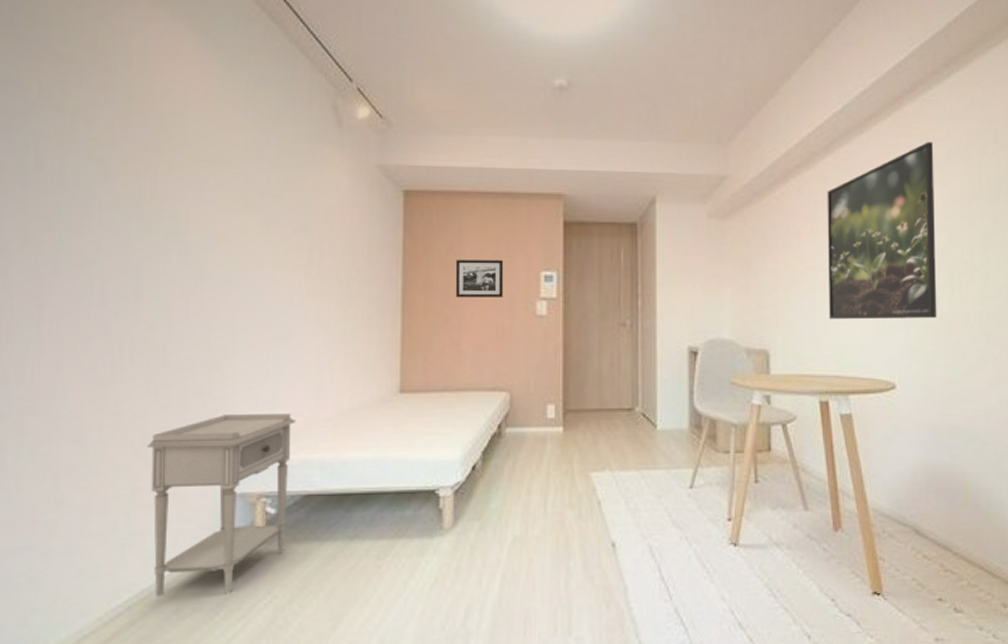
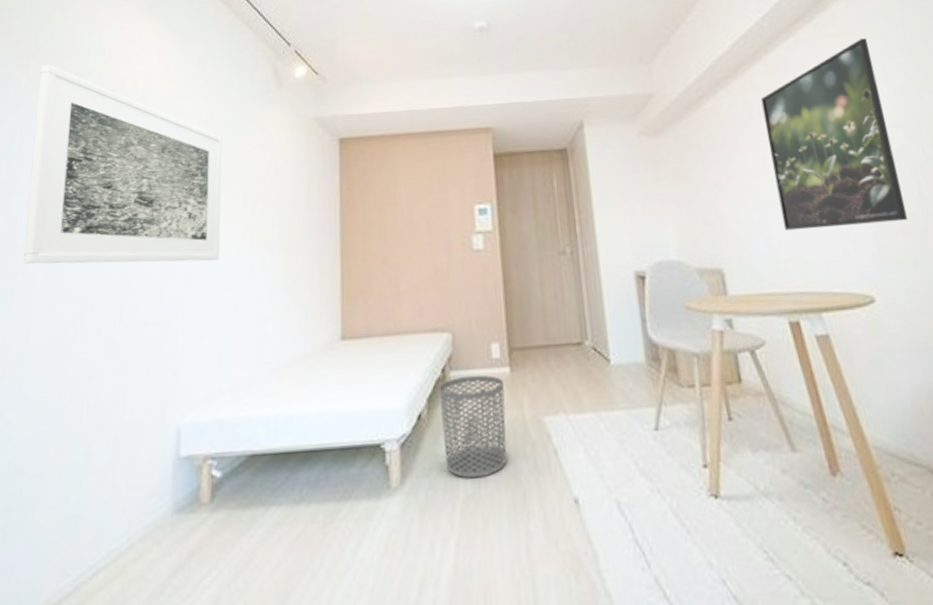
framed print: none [48,70,275,307] -> present [22,64,222,265]
nightstand: present [147,414,297,598] -> none [101,368,242,575]
picture frame: present [455,260,504,298] -> none [390,197,439,239]
waste bin: none [494,432,556,523] -> present [439,375,507,479]

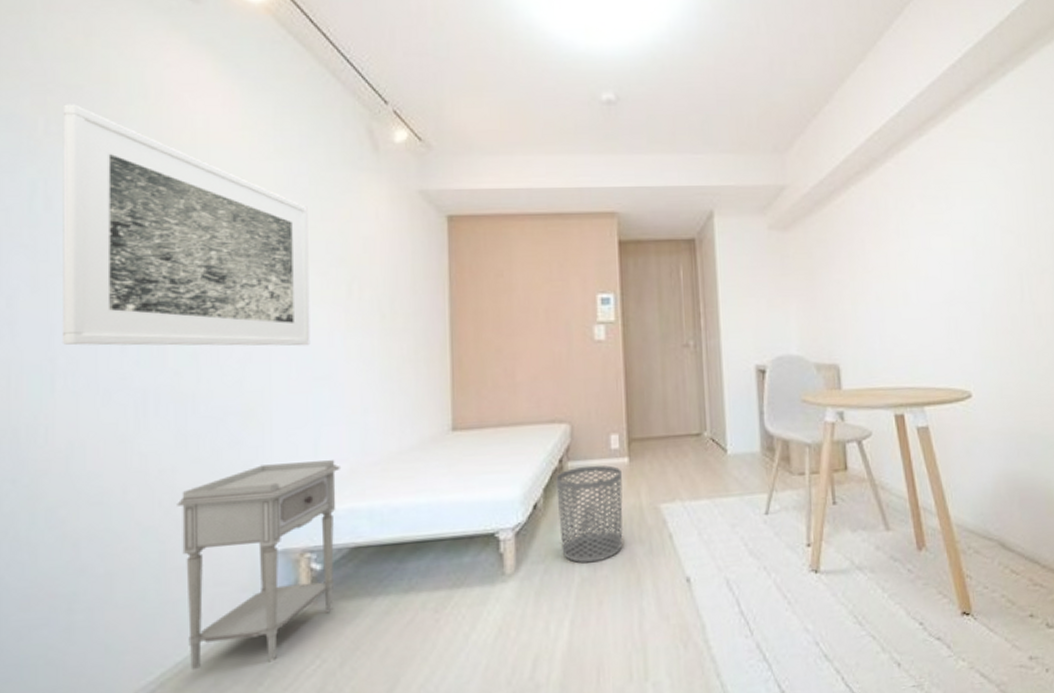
nightstand: none [101,368,242,575] -> present [177,460,342,671]
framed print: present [760,38,908,231] -> none [889,142,1009,329]

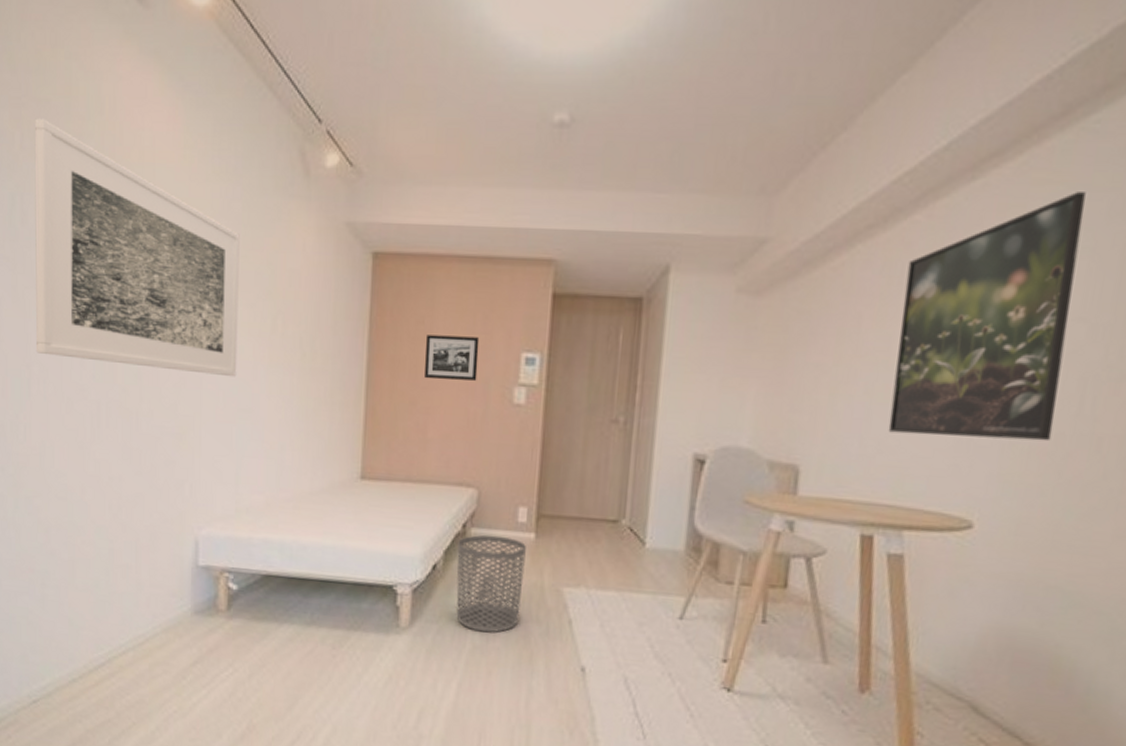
nightstand: present [177,460,342,671] -> none [123,486,259,662]
picture frame: none [505,284,559,327] -> present [424,335,480,381]
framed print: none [889,142,1009,329] -> present [888,192,1086,442]

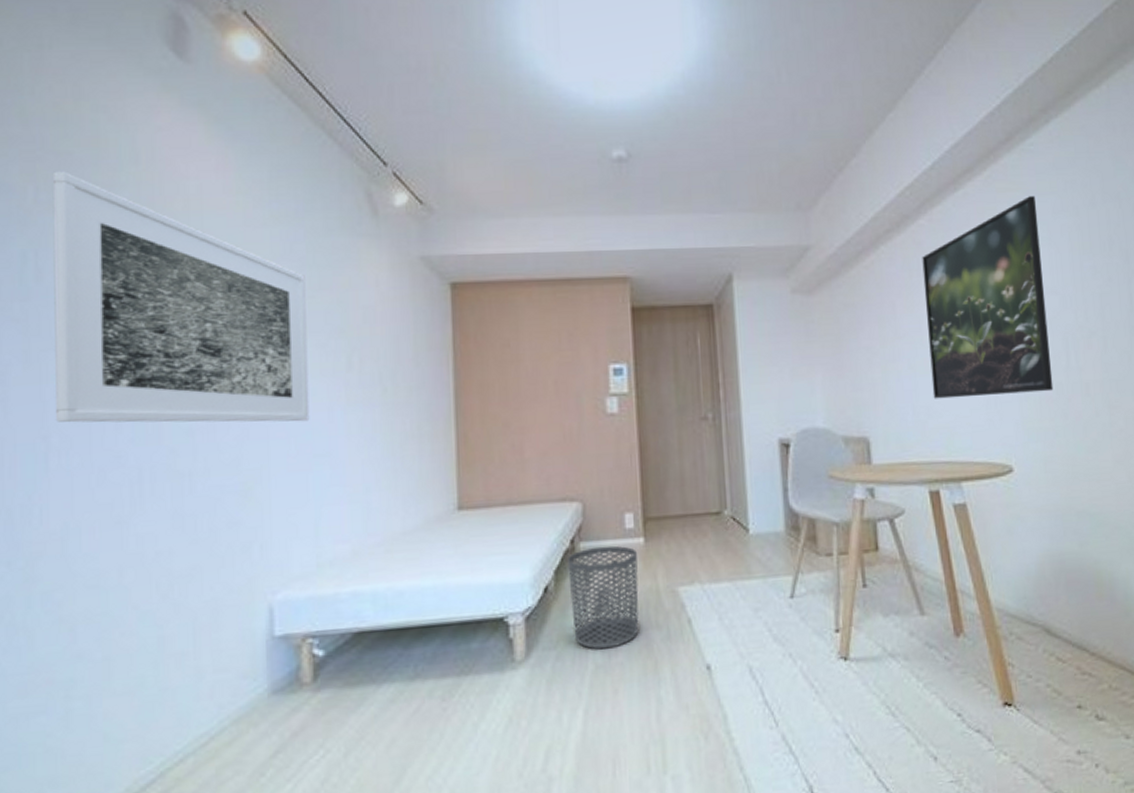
picture frame: present [424,335,480,381] -> none [512,354,569,400]

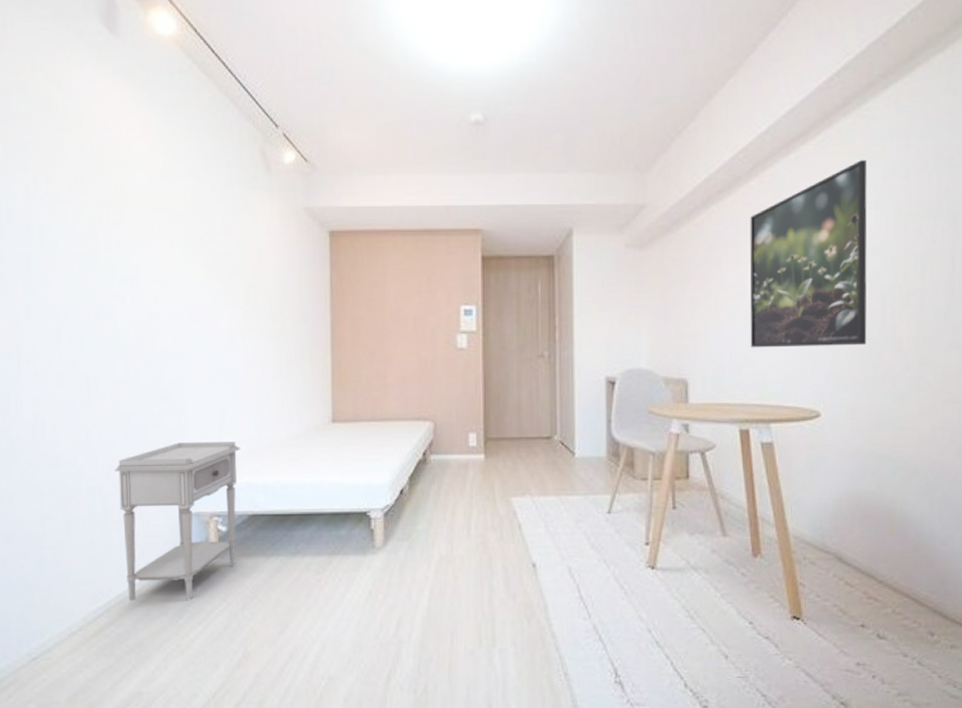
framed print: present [52,171,310,423] -> none [17,131,216,344]
nightstand: none [174,541,344,760] -> present [114,442,242,602]
waste bin: present [568,545,639,650] -> none [420,459,478,543]

